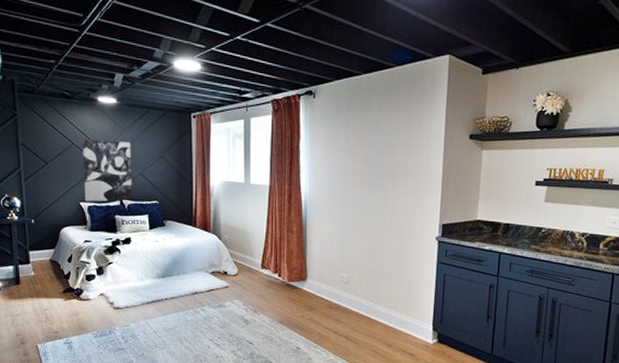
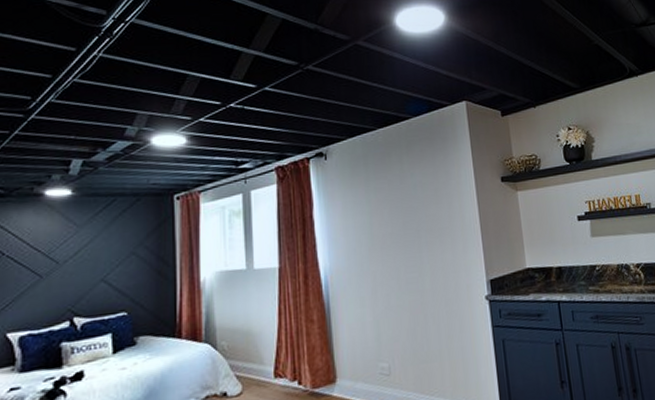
wall art: present [83,139,132,202] -> none [14,241,90,331]

